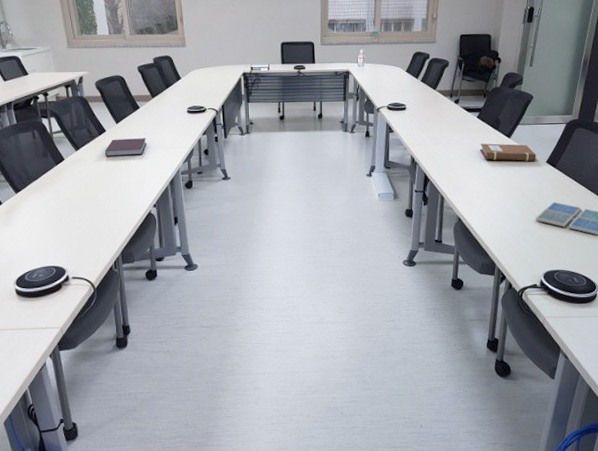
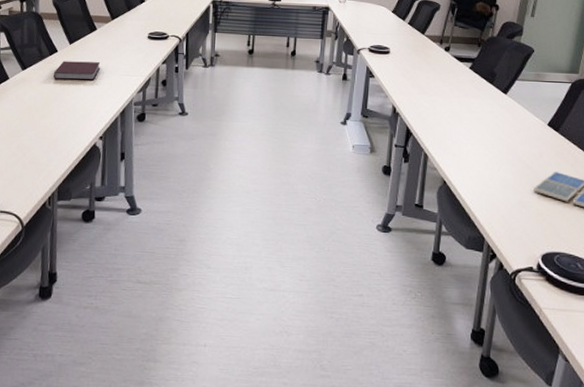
notebook: present [480,143,536,161] -> none [471,98,536,122]

